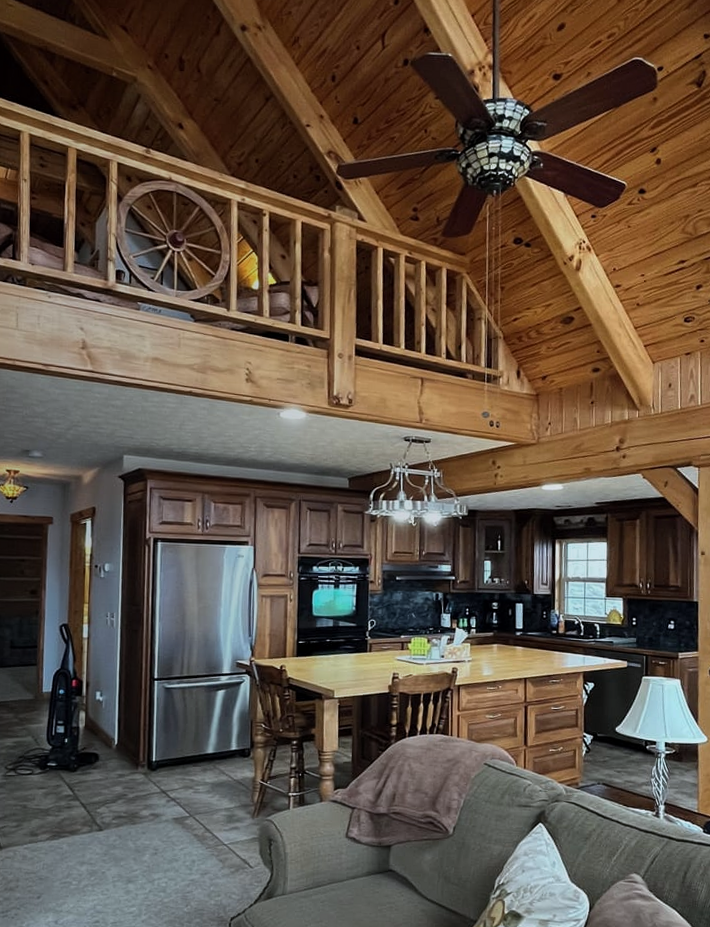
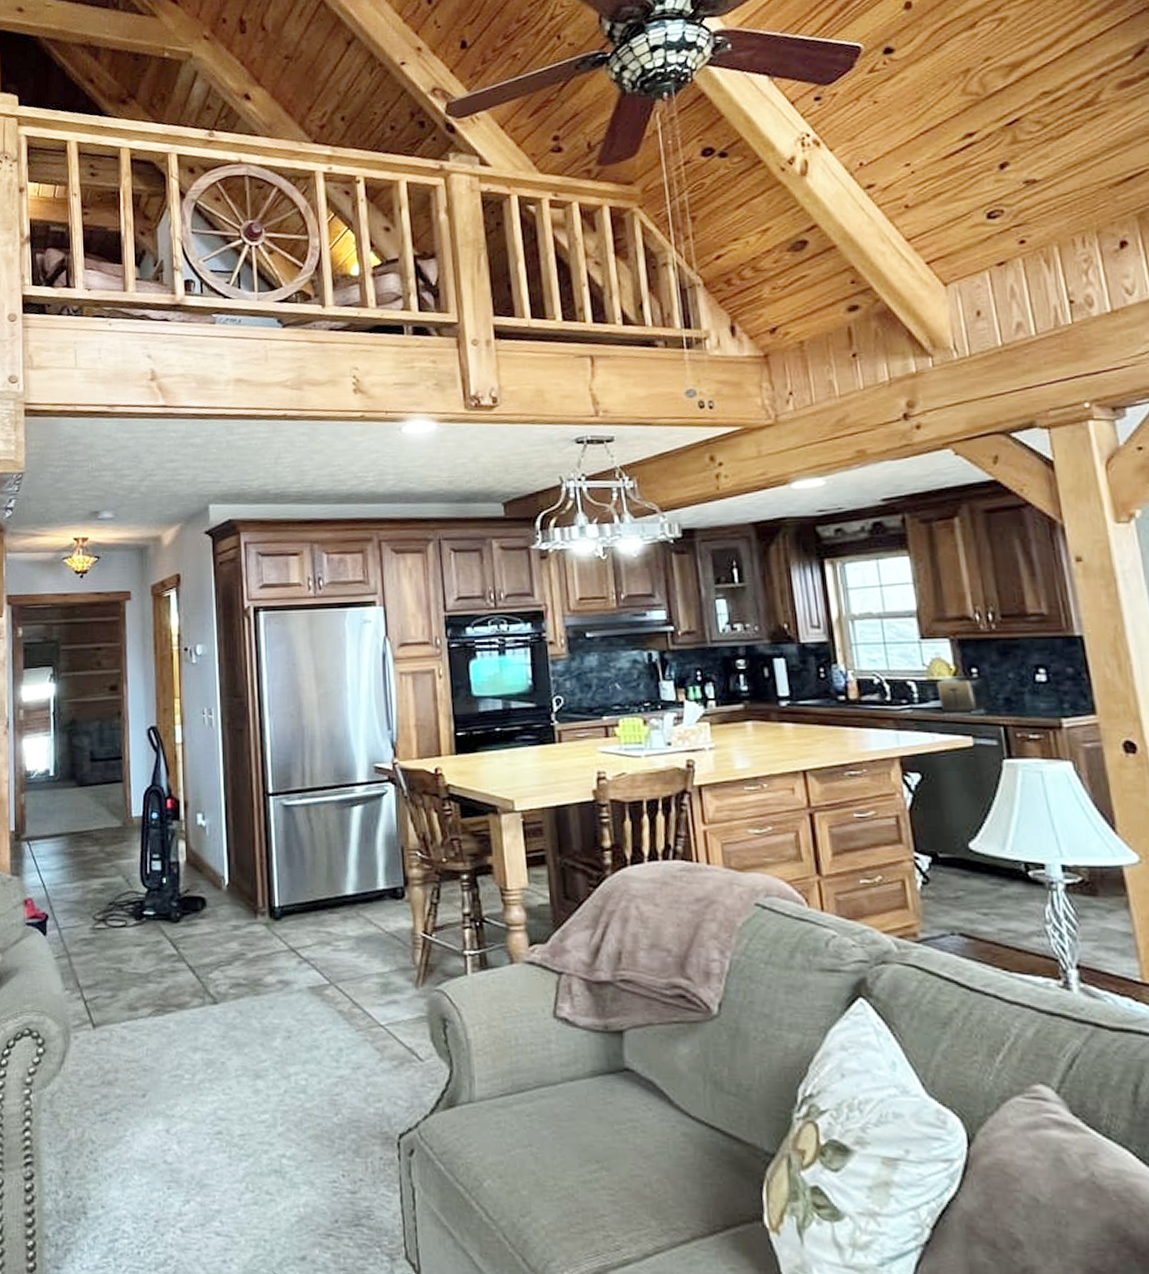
toaster: none [611,622,642,646] -> present [936,674,994,713]

